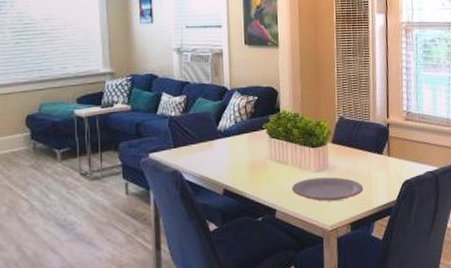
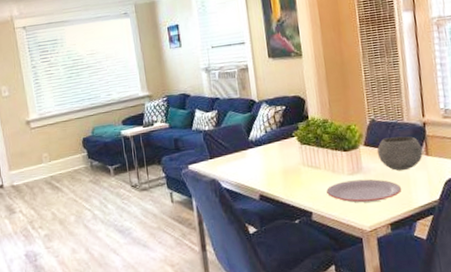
bowl: none [343,135,385,170] -> present [376,136,423,171]

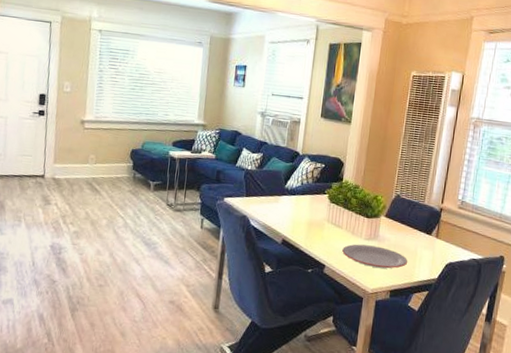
bowl: present [376,136,423,171] -> none [394,214,434,247]

